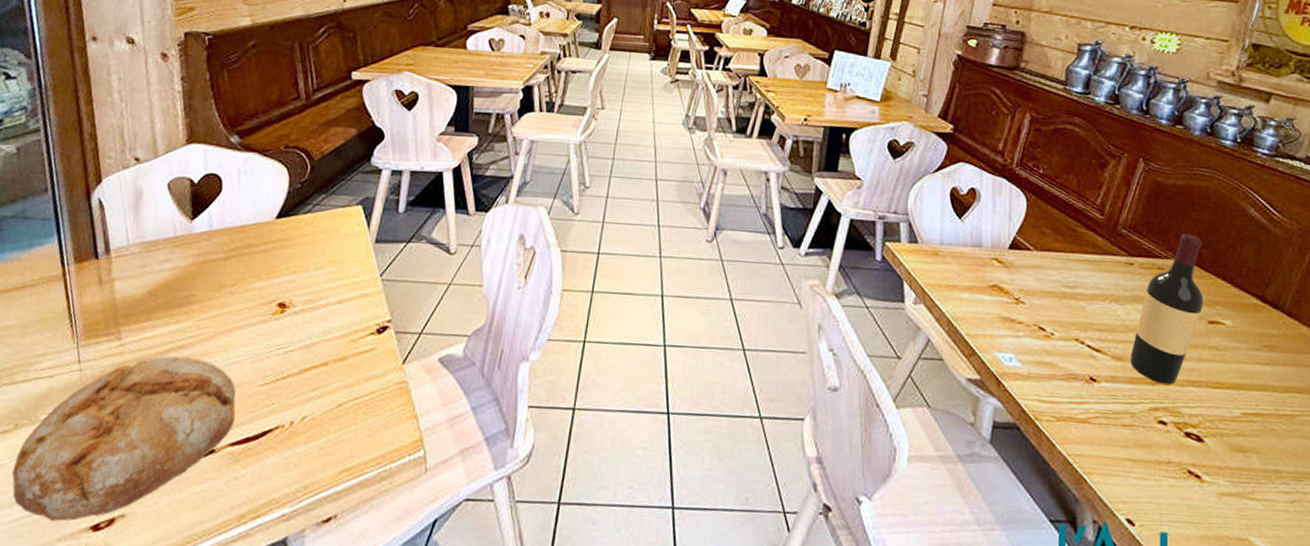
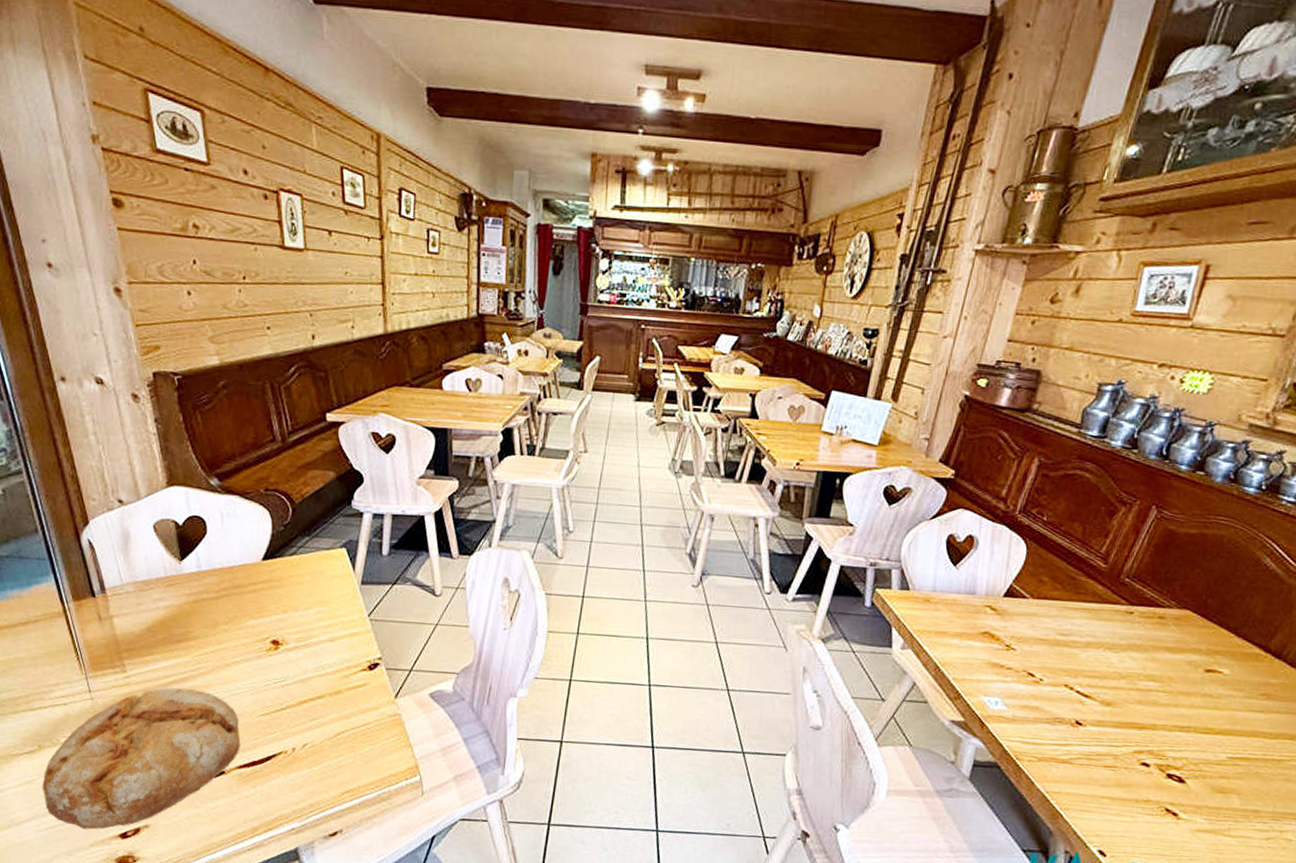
wine bottle: present [1130,233,1203,385] -> none [1119,583,1209,730]

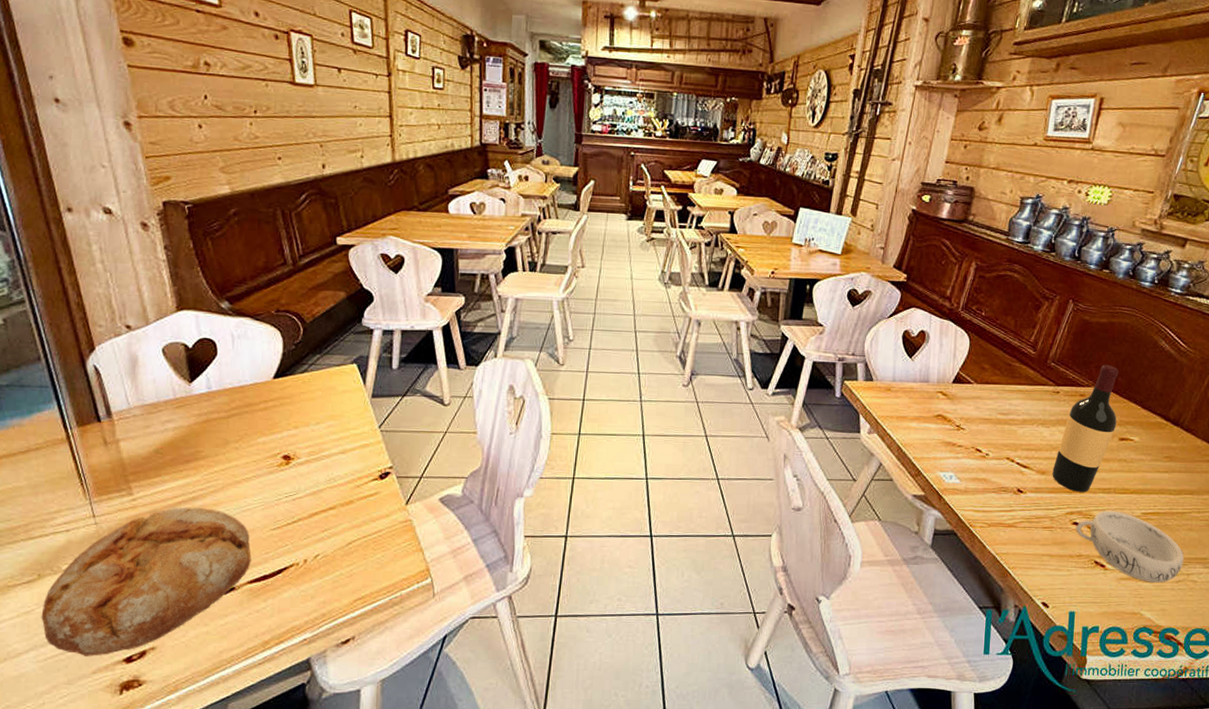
wine bottle: none [1119,583,1209,730] -> present [1052,364,1119,492]
decorative bowl: none [1144,751,1278,839] -> present [1076,510,1184,583]

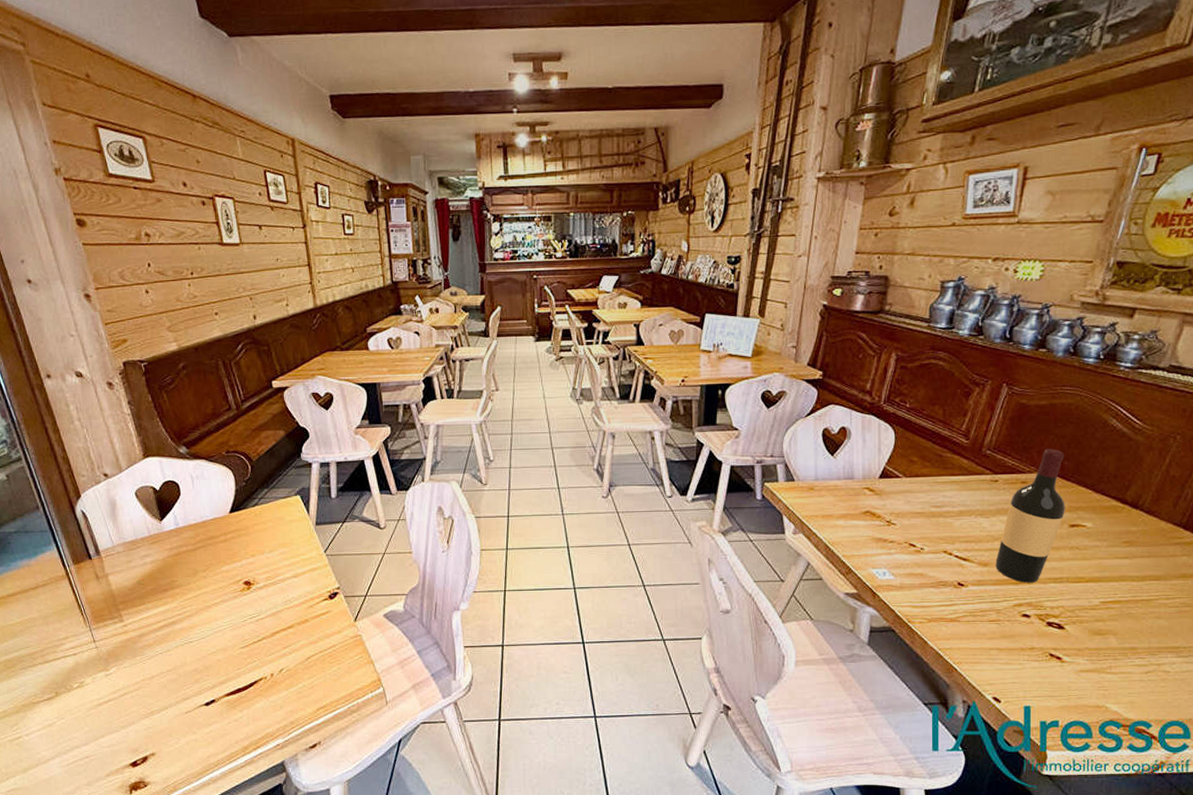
bread: present [41,507,252,656] -> none [61,630,226,761]
decorative bowl: present [1076,510,1184,583] -> none [1026,600,1153,674]

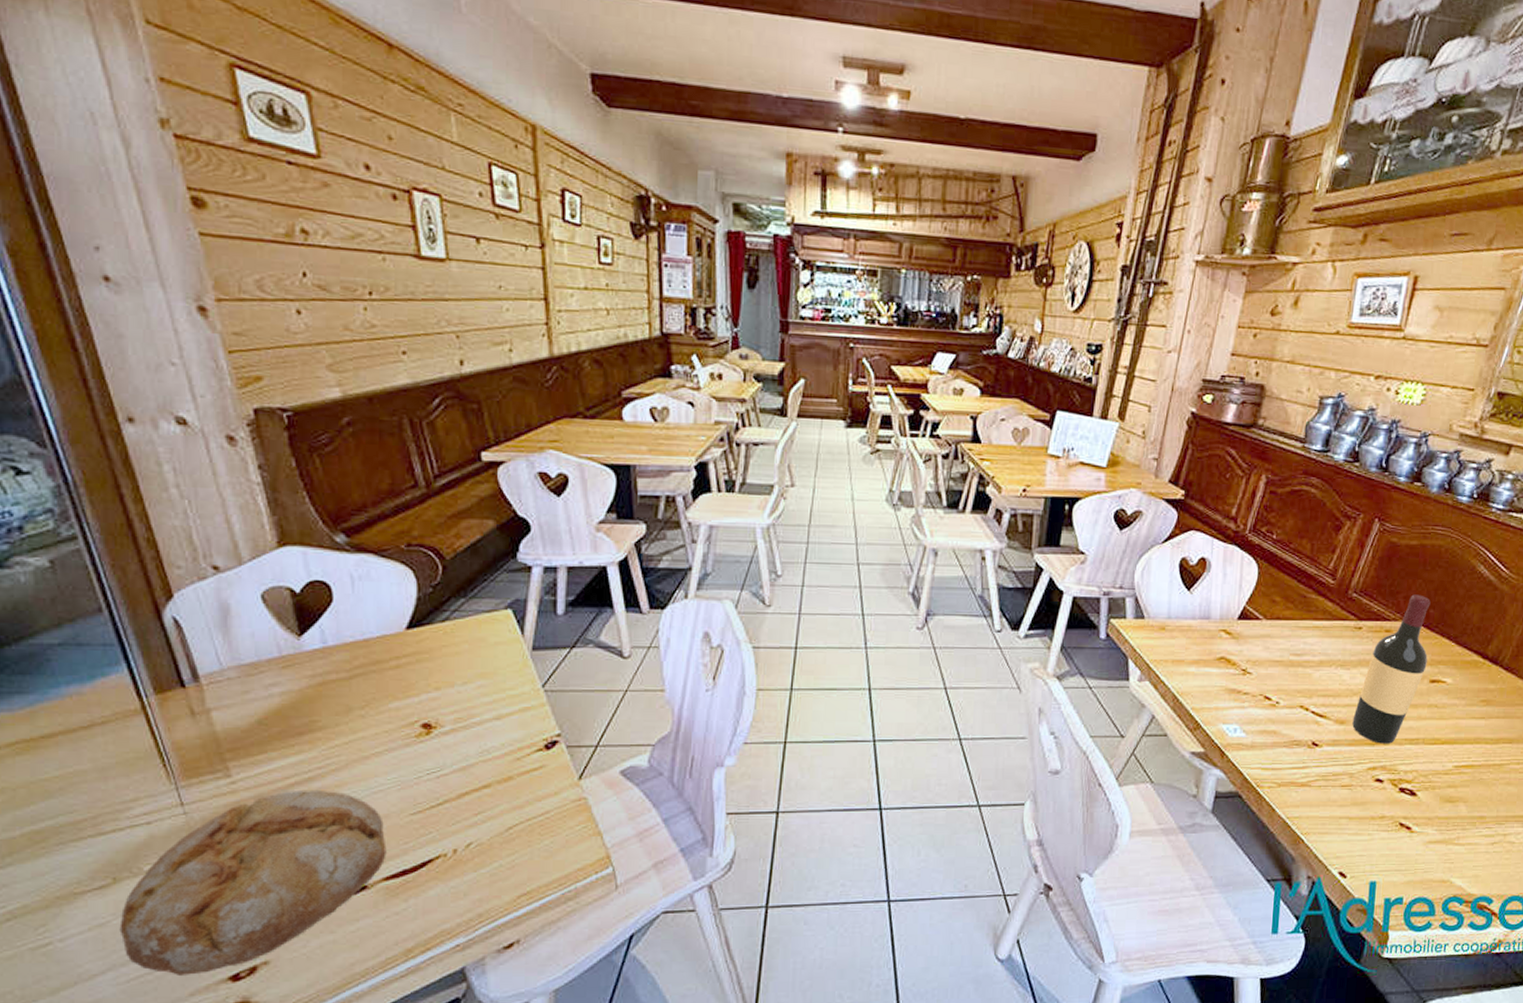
bread: none [61,630,226,761] -> present [119,789,387,975]

